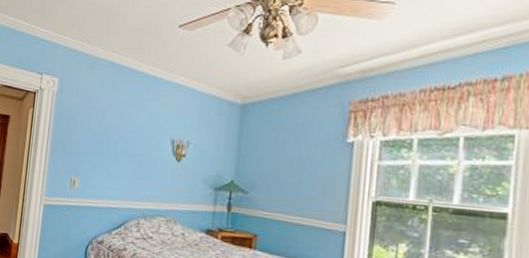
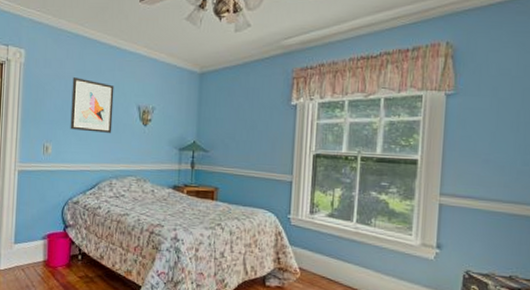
wall art: none [99,108,148,168] -> present [70,77,114,133]

